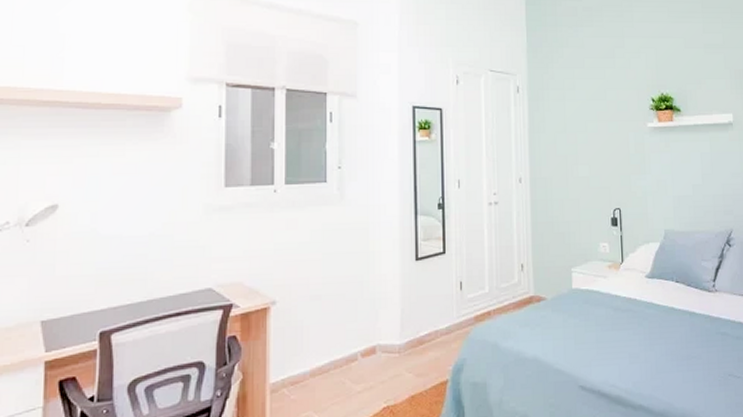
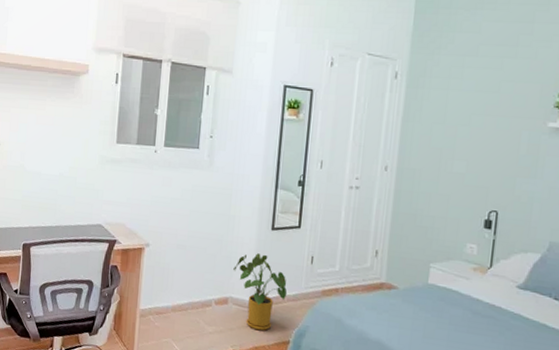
house plant: none [378,289,440,377] -> present [233,253,288,331]

